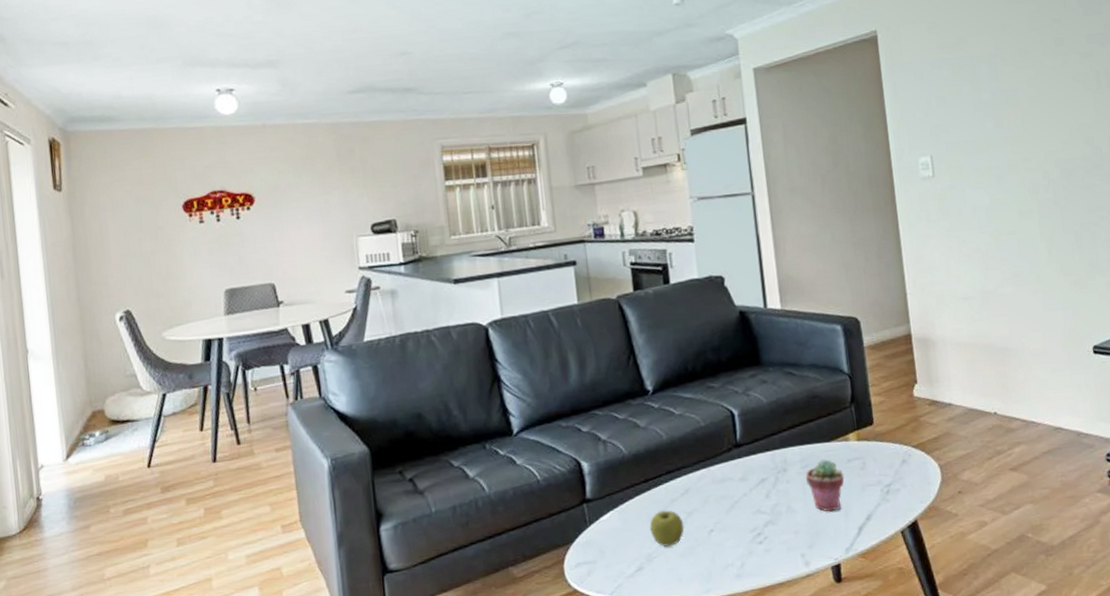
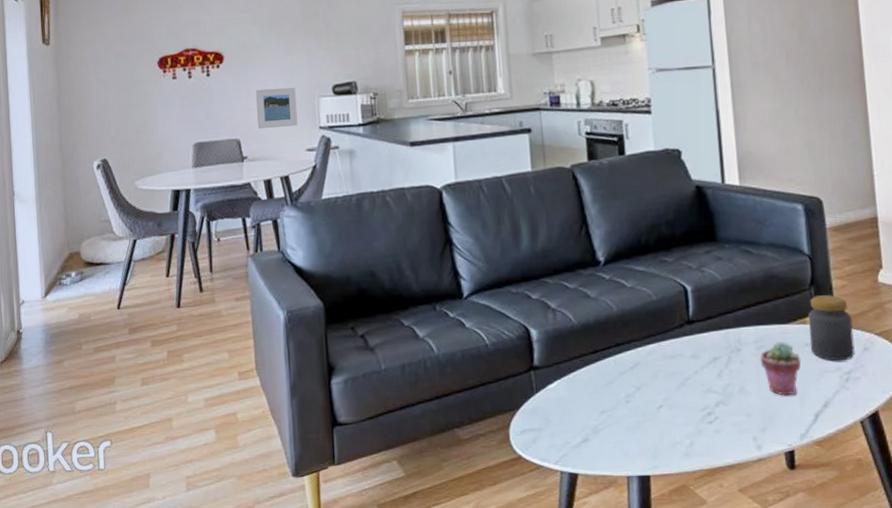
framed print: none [290,227,336,272] -> present [256,87,298,128]
apple: present [649,510,685,547] -> none [597,383,633,420]
jar: none [850,411,894,475] -> present [808,295,855,361]

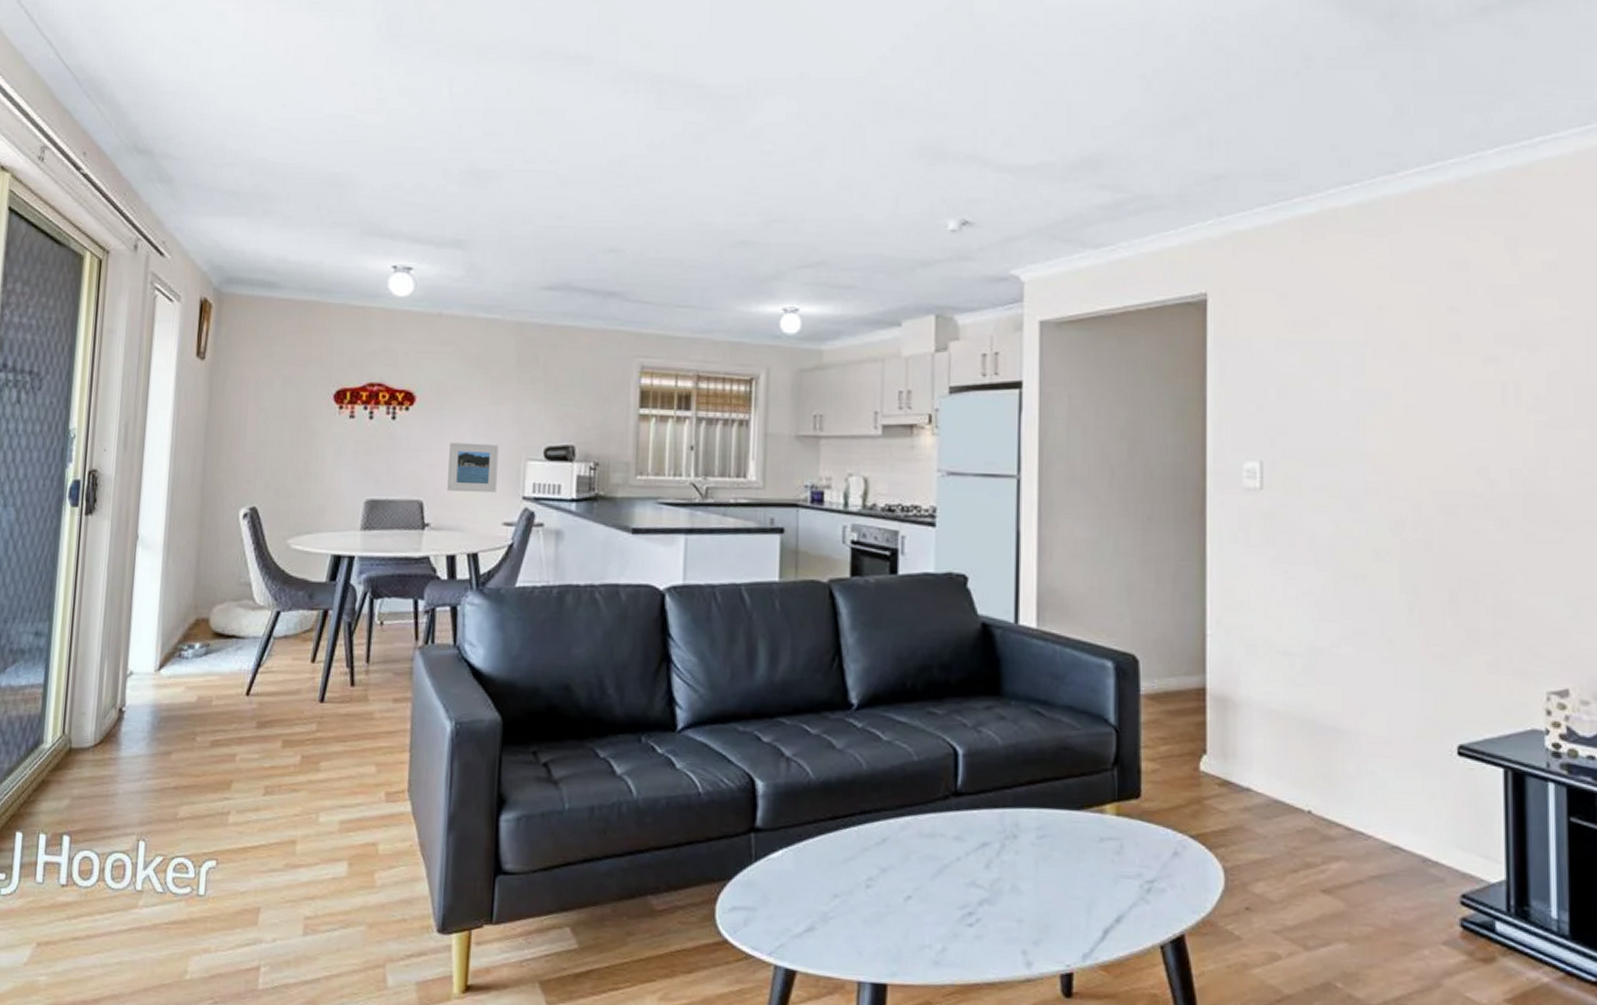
potted succulent: present [761,342,801,396] -> none [1042,832,1093,903]
jar: present [808,295,855,361] -> none [1106,779,1162,866]

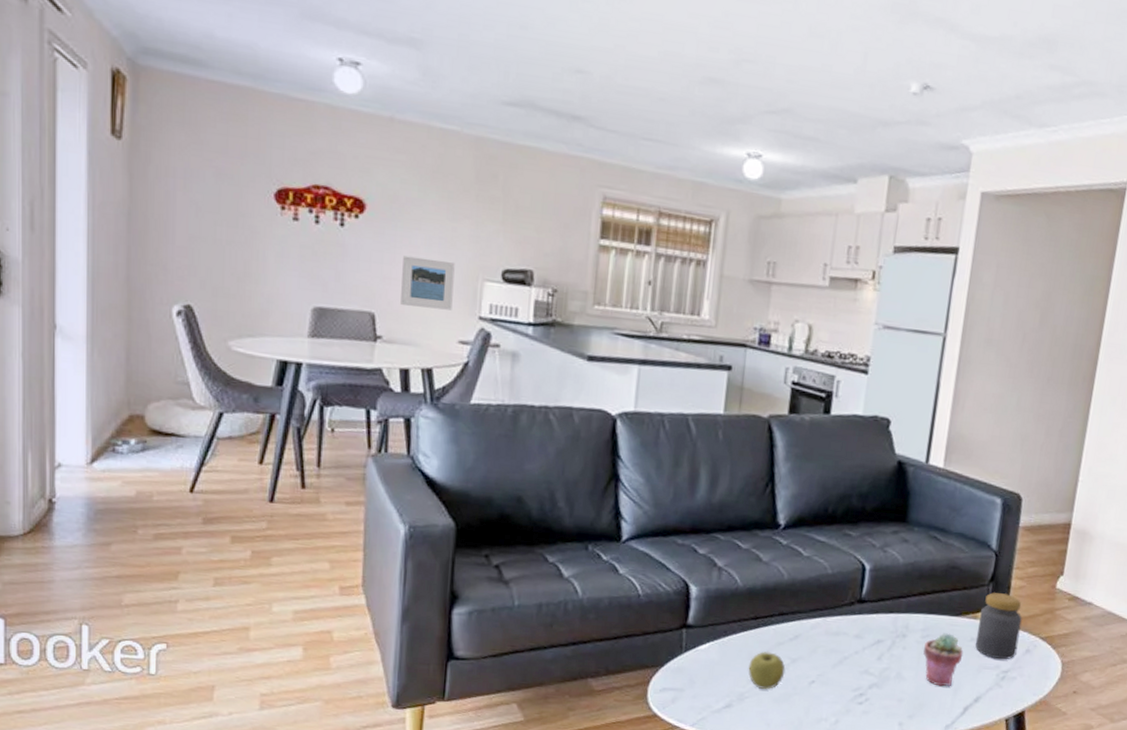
apple: none [830,859,875,907] -> present [748,651,786,689]
potted succulent: none [1042,832,1093,903] -> present [923,633,964,687]
jar: none [1106,779,1162,866] -> present [975,592,1022,660]

